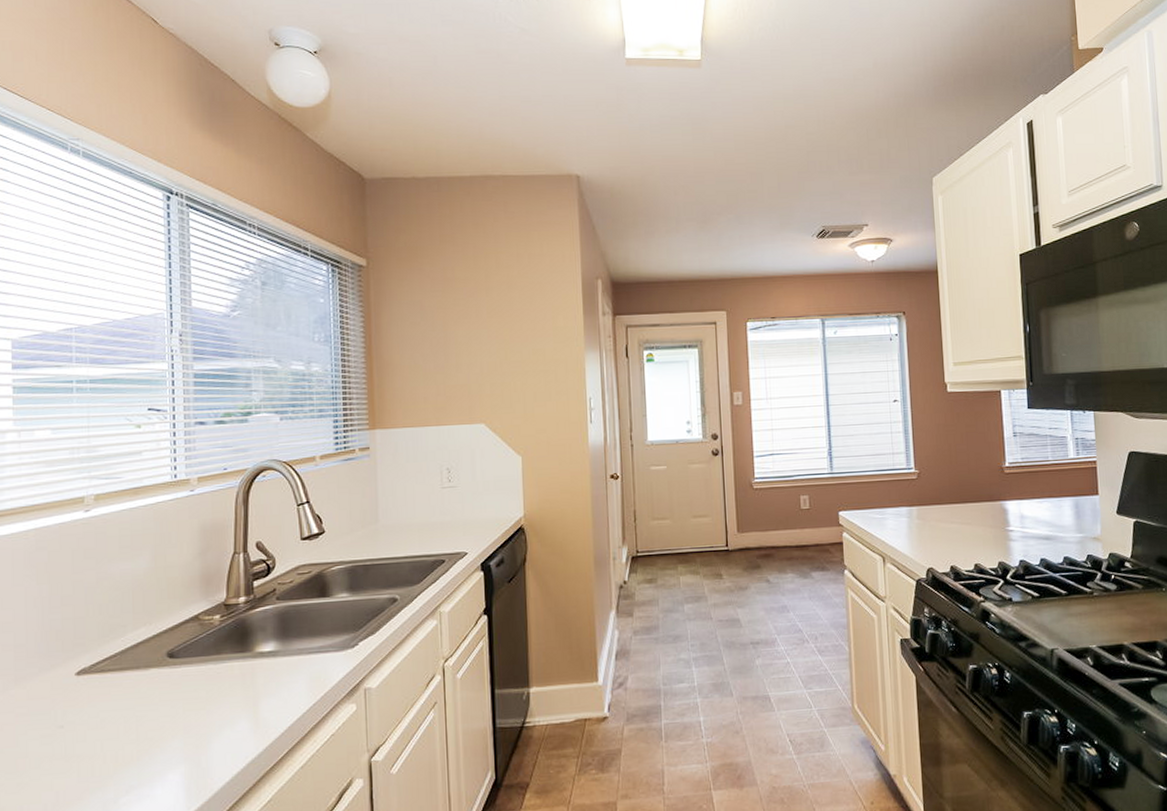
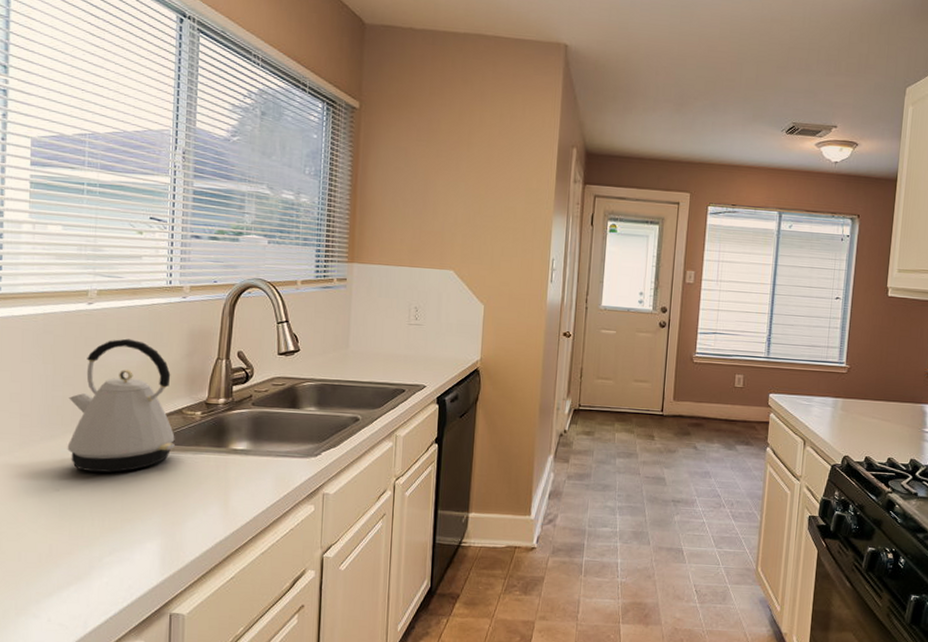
kettle: none [69,544,193,701] -> present [67,338,175,473]

